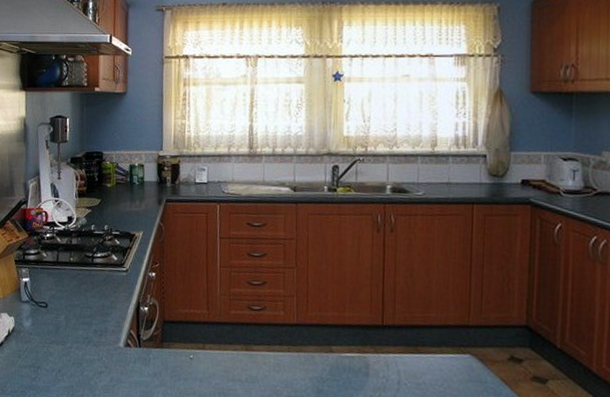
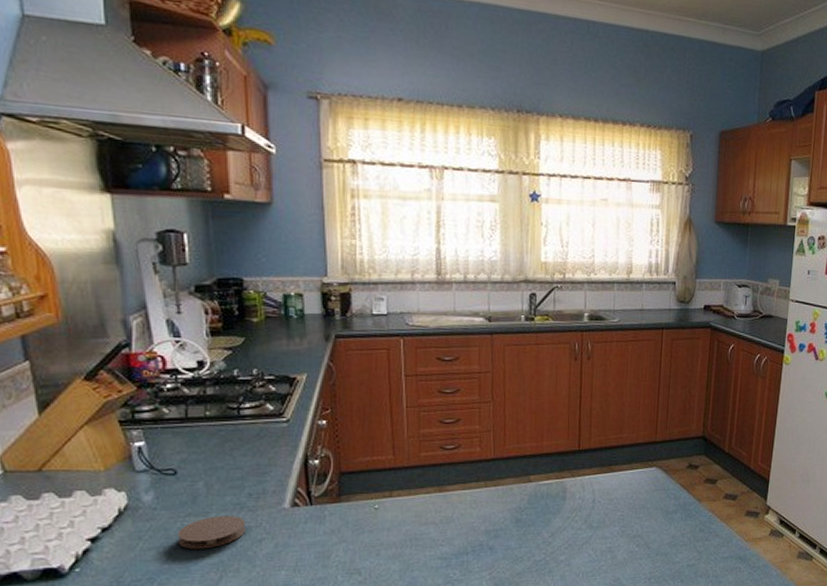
coaster: none [43,346,91,373] -> present [177,516,246,549]

